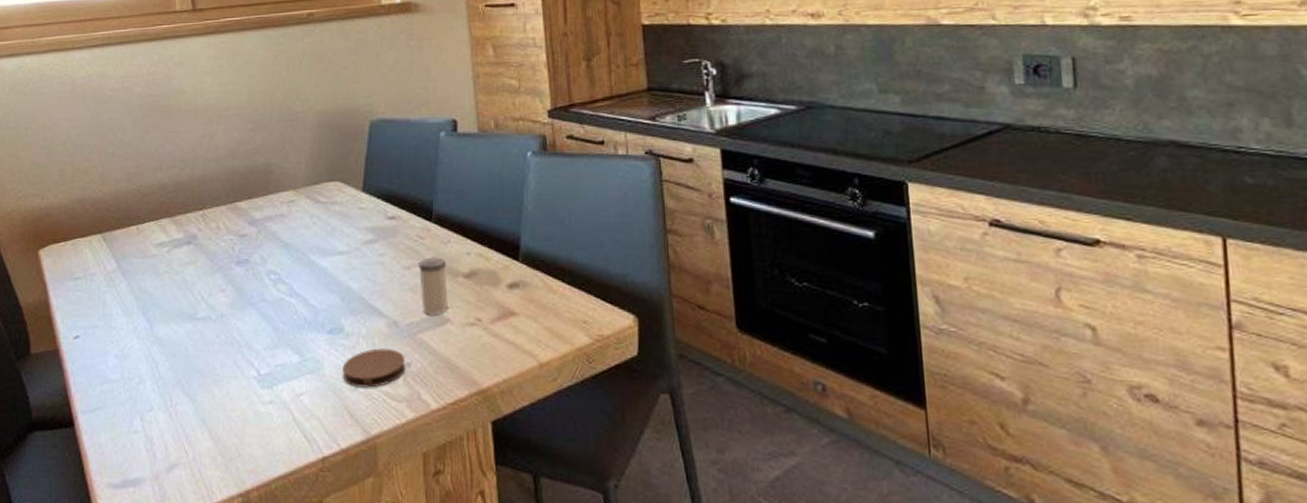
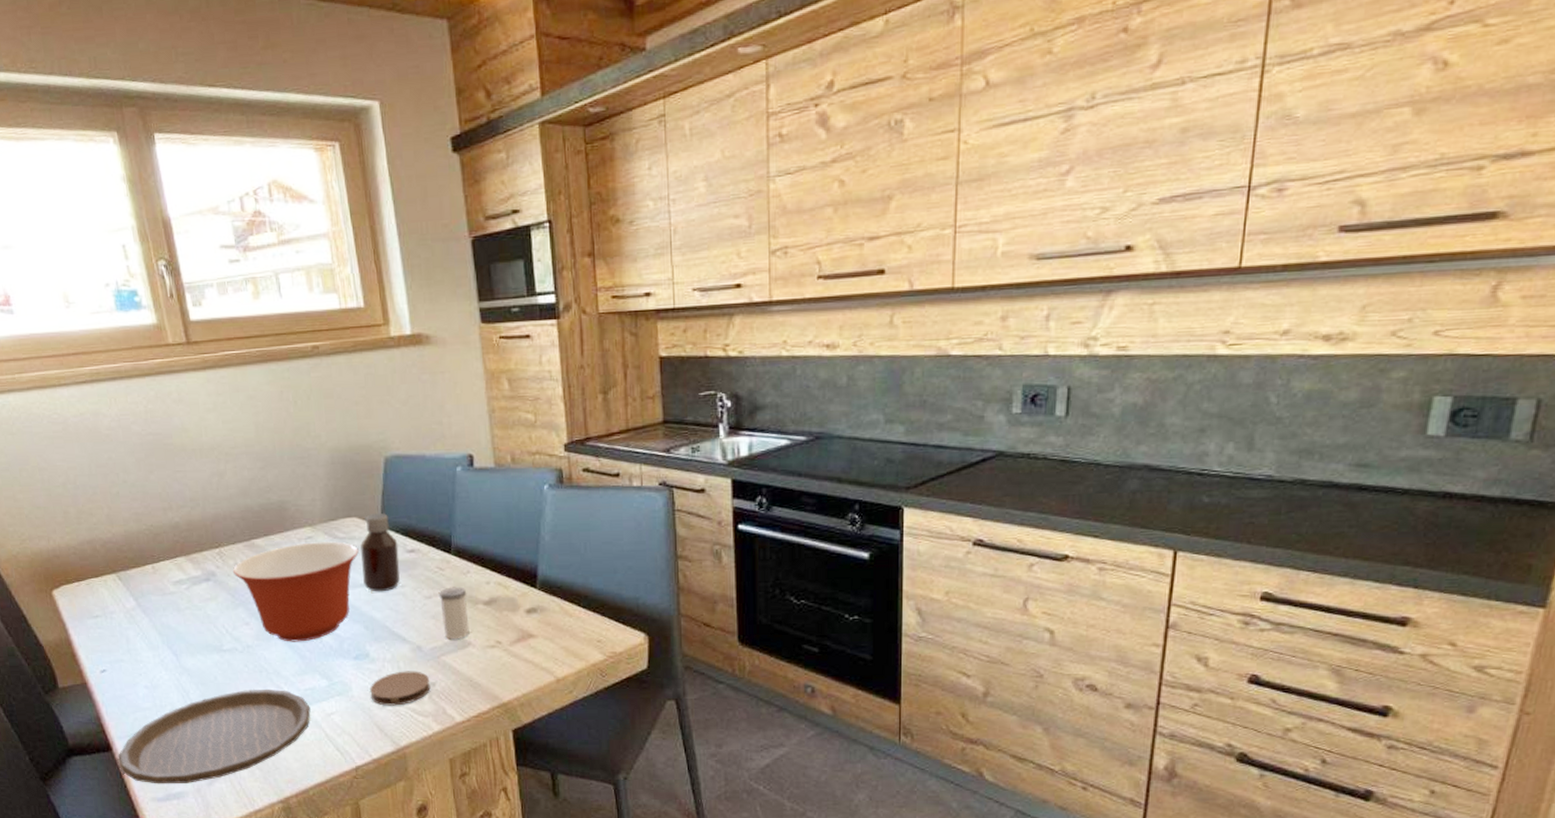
plate: none [79,363,280,469] -> present [118,688,311,784]
mixing bowl: none [214,206,339,313] -> present [232,541,359,642]
bottle: none [342,177,380,261] -> present [360,512,400,592]

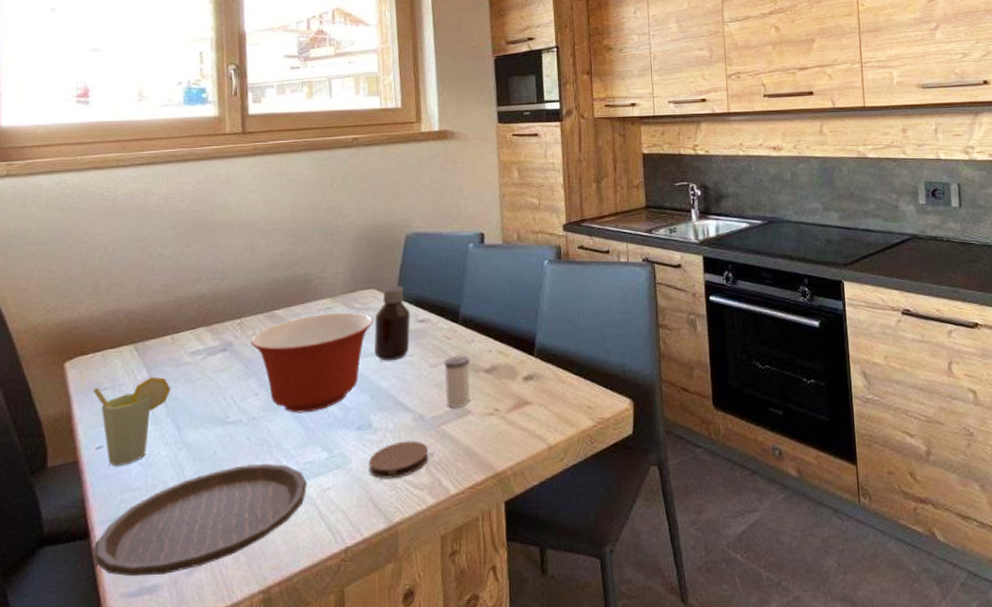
cup: none [86,605,162,689] -> present [93,376,171,467]

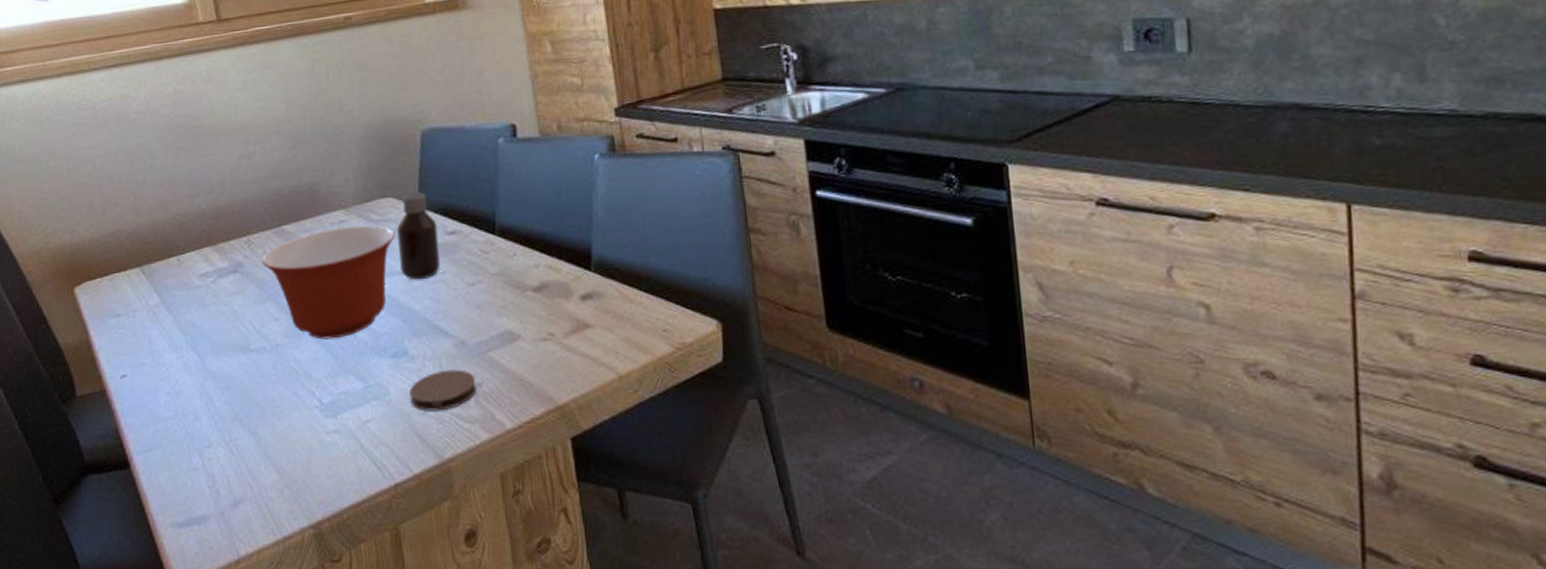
cup: present [93,376,171,467] -> none [107,301,186,396]
plate: present [94,463,307,577] -> none [136,393,345,507]
salt shaker: present [444,355,470,408] -> none [482,271,519,333]

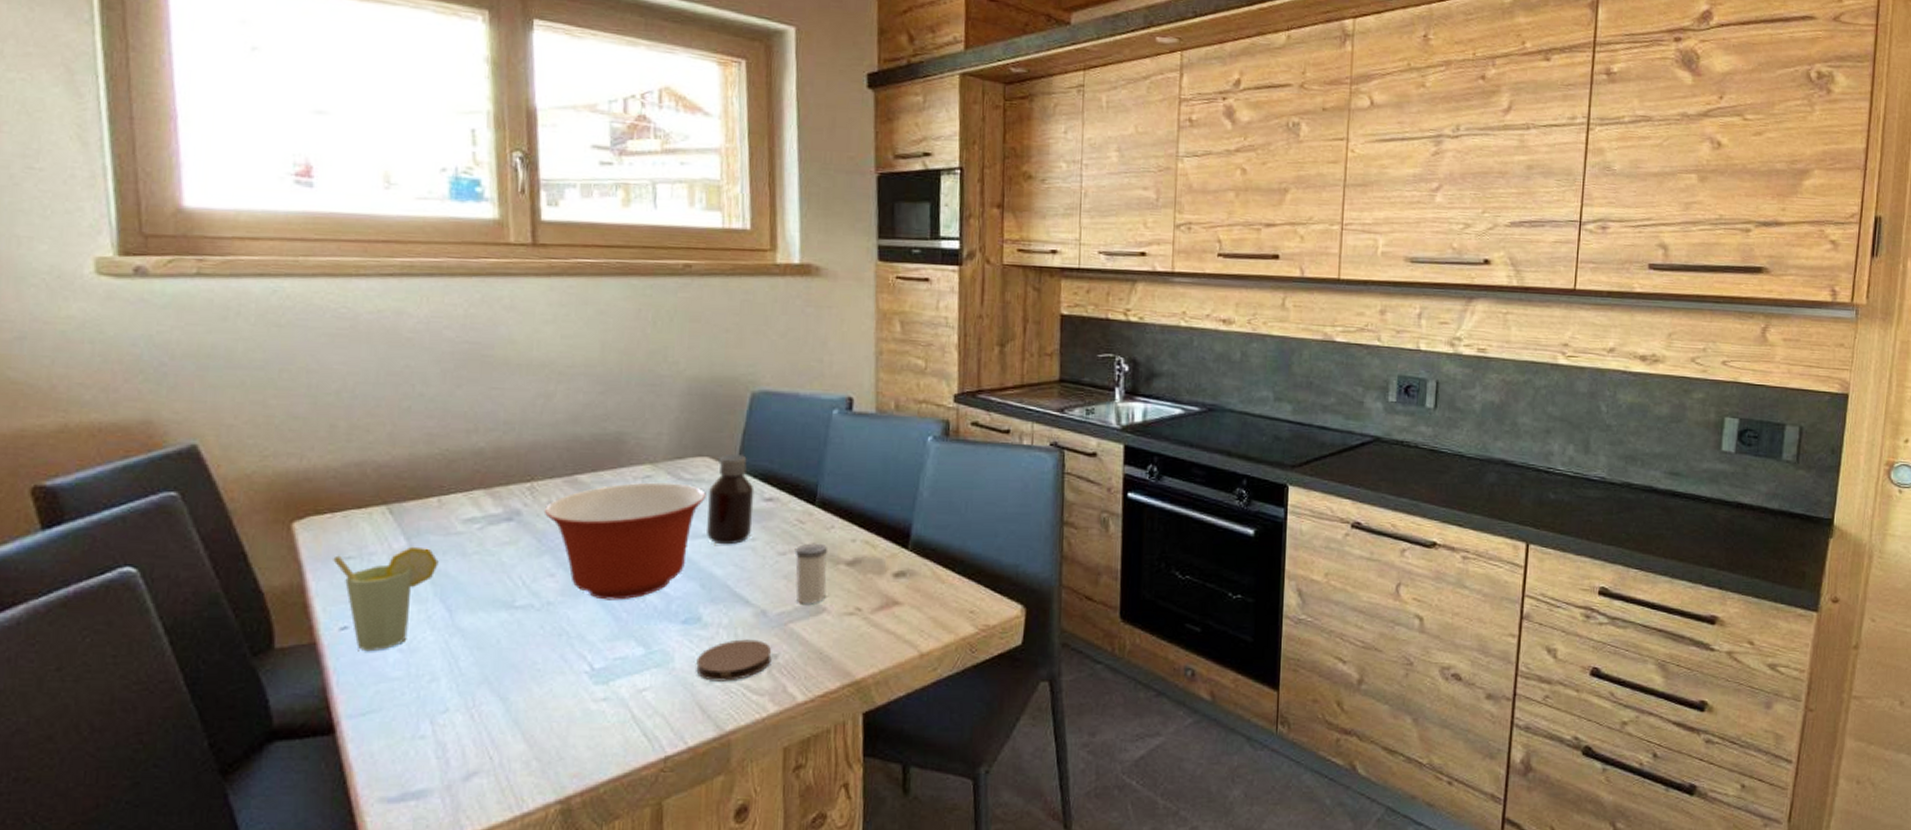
cup: none [107,301,186,396] -> present [333,546,439,652]
salt shaker: none [482,271,519,333] -> present [794,543,827,604]

